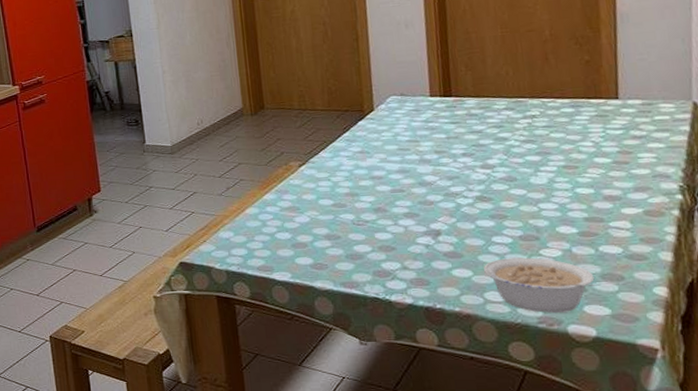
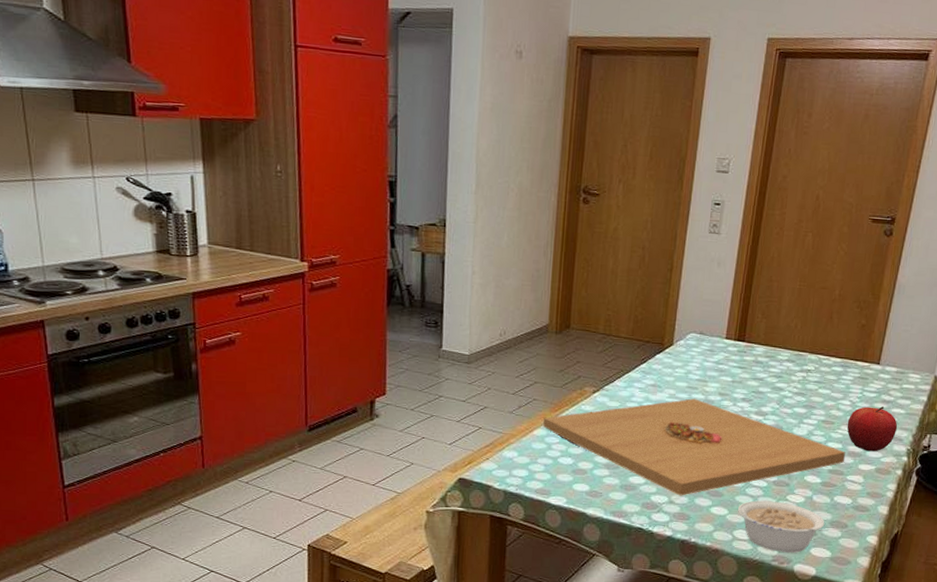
platter: none [254,160,603,261] -> present [543,398,846,496]
fruit: none [594,143,660,194] -> present [847,406,898,452]

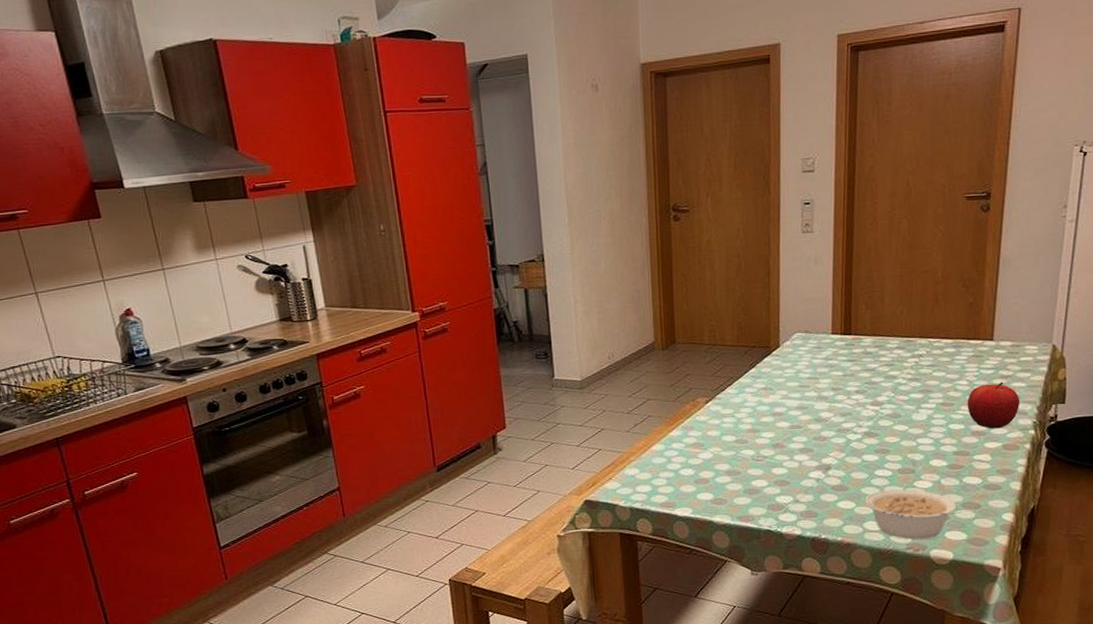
platter: present [543,398,846,496] -> none [660,397,970,494]

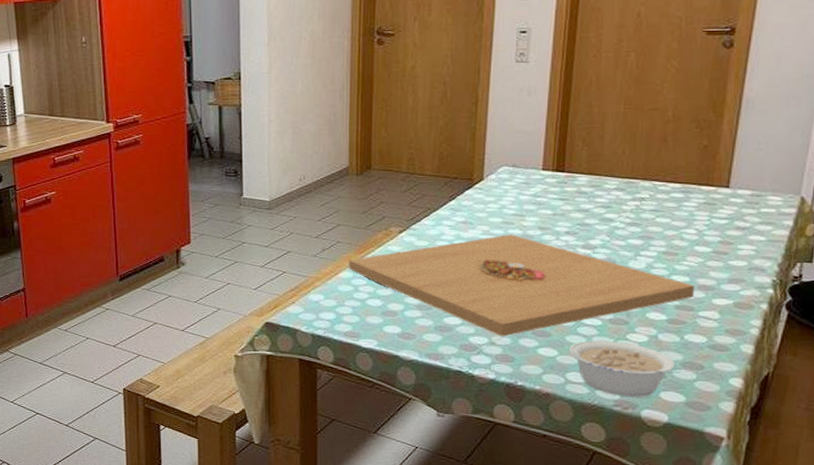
platter: none [660,397,970,494] -> present [349,234,695,337]
fruit: present [967,382,1020,429] -> none [694,234,758,285]

